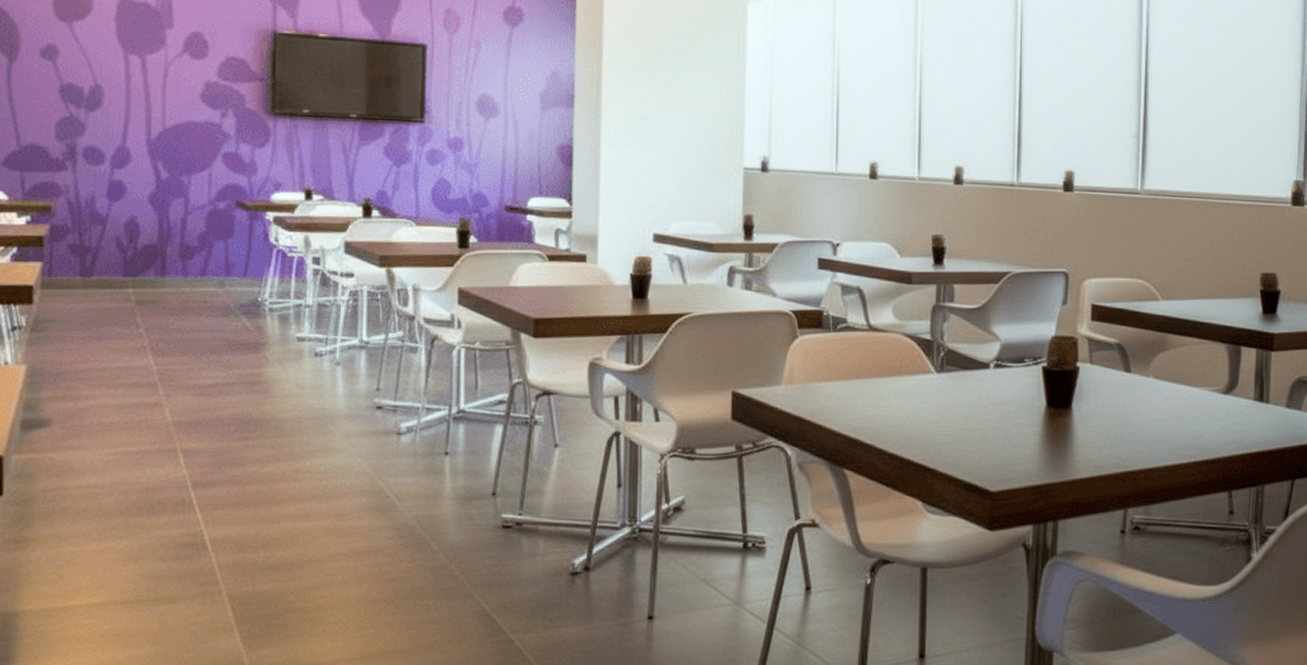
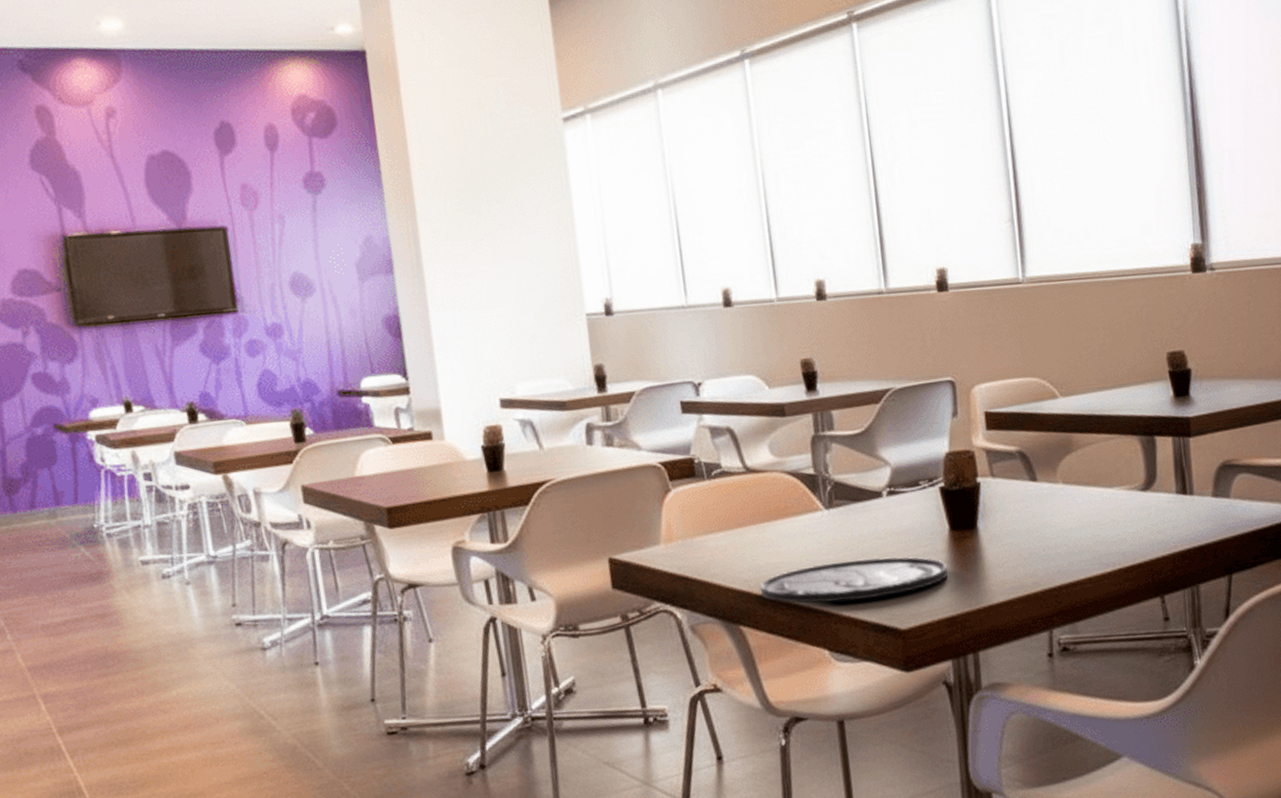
plate: none [867,422,1039,460] -> present [759,556,948,604]

